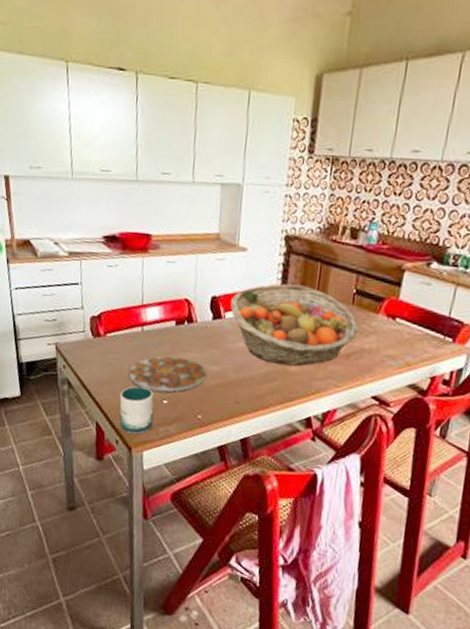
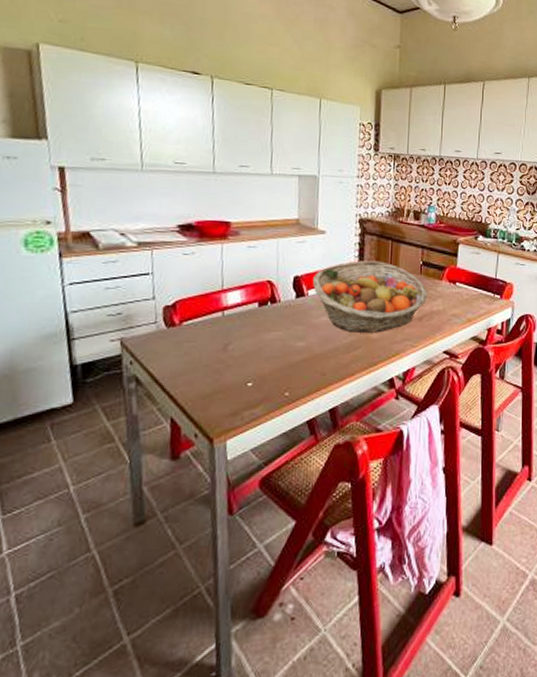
mug: present [119,386,154,435] -> none [198,372,238,424]
plate: present [128,356,206,392] -> none [208,337,292,375]

